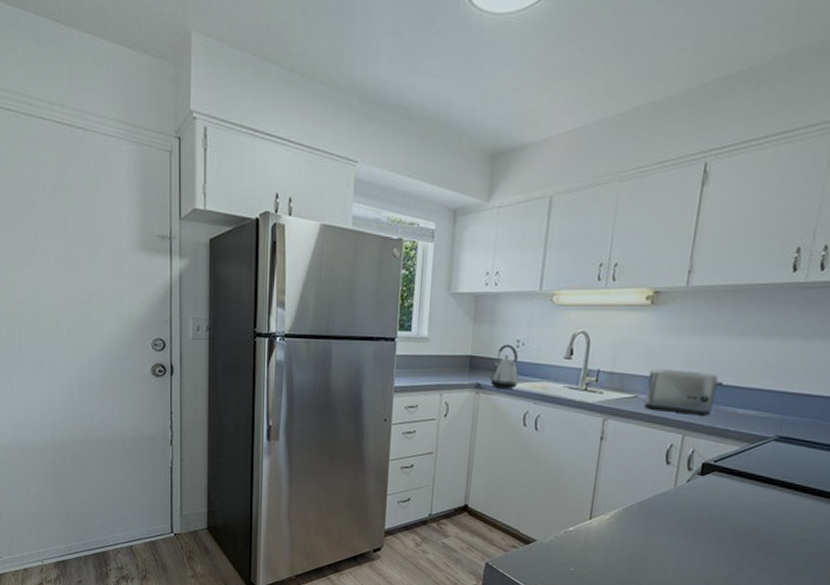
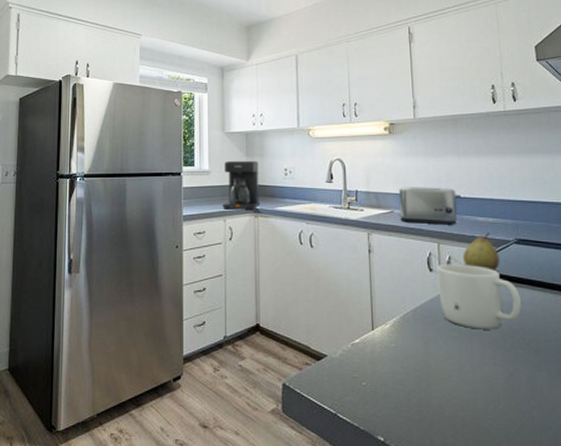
coffee maker: none [440,326,487,385] -> present [222,160,261,210]
kettle: present [490,344,520,390] -> none [266,173,291,212]
mug: none [671,457,765,529] -> present [436,264,522,330]
fruit: none [708,426,752,469] -> present [463,232,500,271]

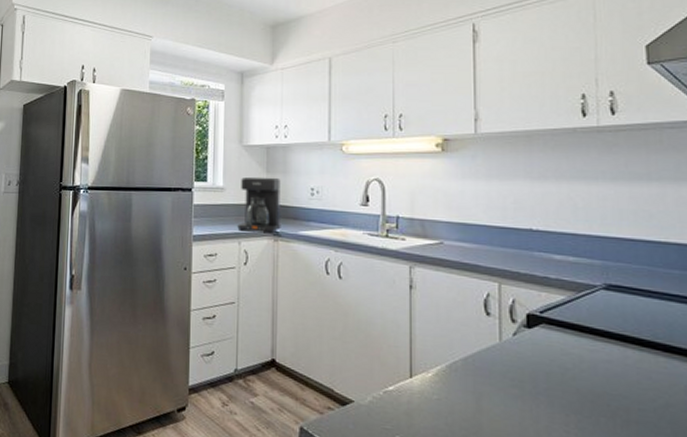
toaster: present [398,187,462,225] -> none [449,214,533,263]
mug: present [436,264,522,330] -> none [495,307,609,391]
fruit: present [463,232,500,271] -> none [532,273,581,320]

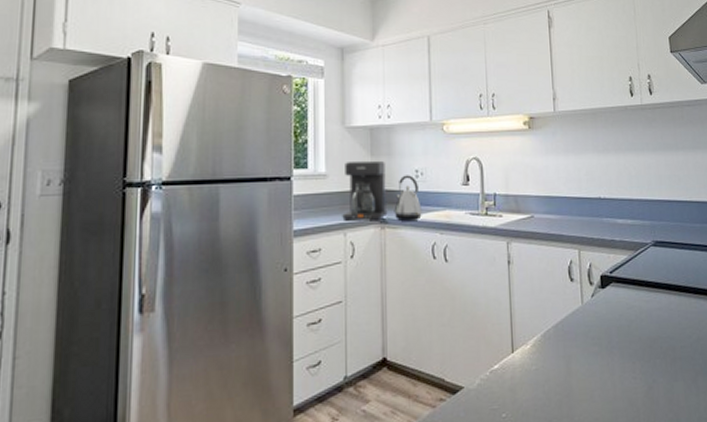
kettle: none [287,192,318,237] -> present [394,175,423,222]

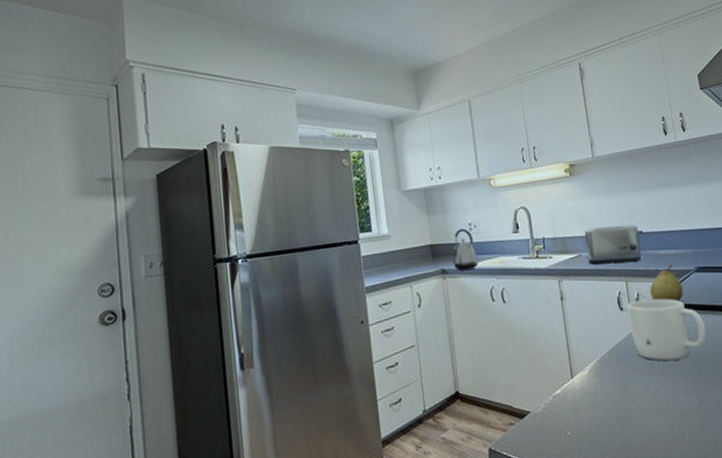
coffee maker: present [342,160,388,221] -> none [404,218,448,275]
toaster: none [538,187,602,229] -> present [584,224,644,264]
mug: none [577,271,660,342] -> present [626,298,707,361]
fruit: none [603,235,639,277] -> present [649,264,684,302]

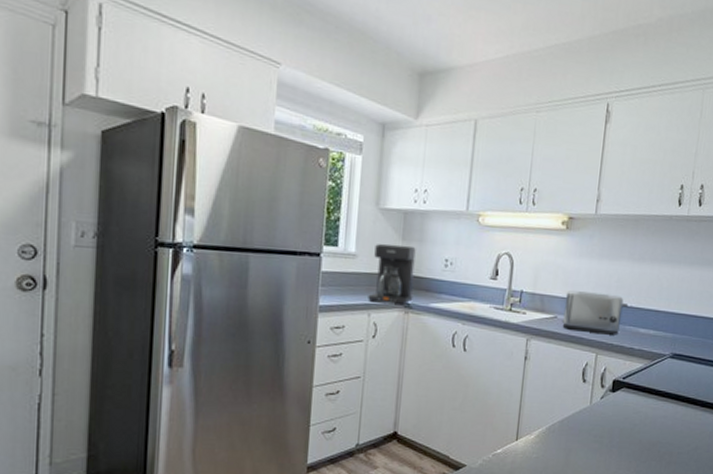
coffee maker: none [404,218,448,275] -> present [368,243,416,305]
kettle: present [452,228,479,270] -> none [419,263,448,310]
mug: present [626,298,707,361] -> none [587,375,665,442]
fruit: present [649,264,684,302] -> none [618,344,653,384]

